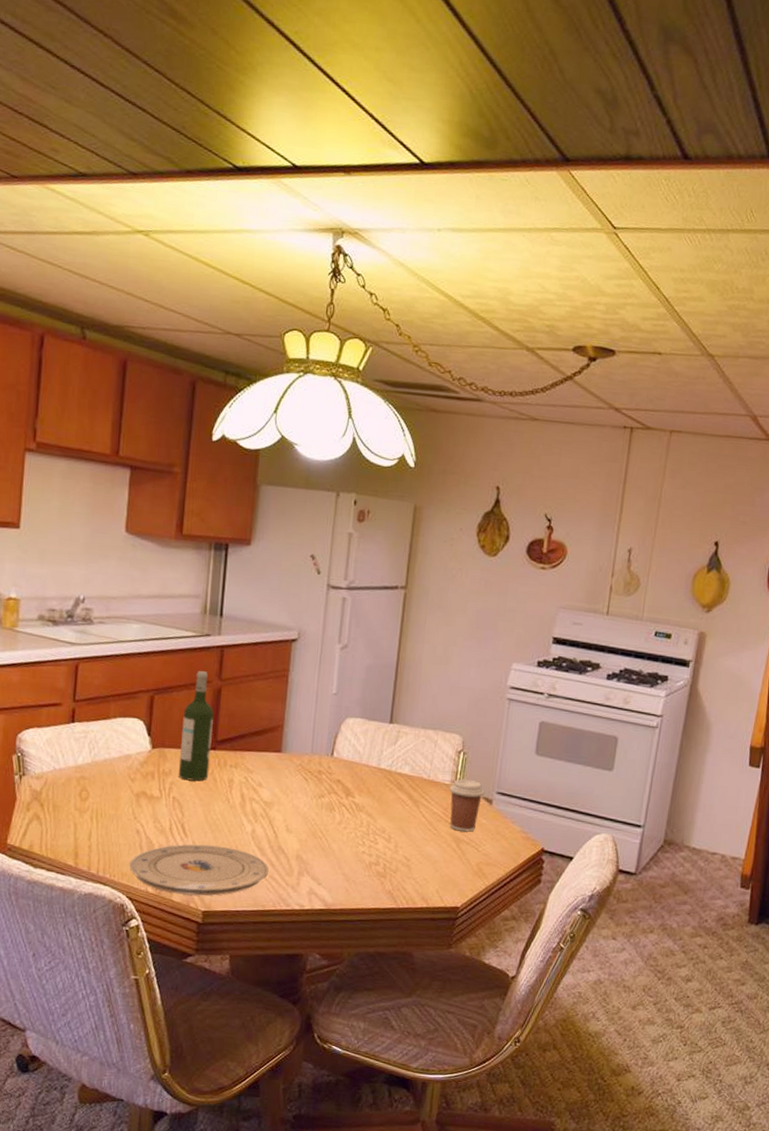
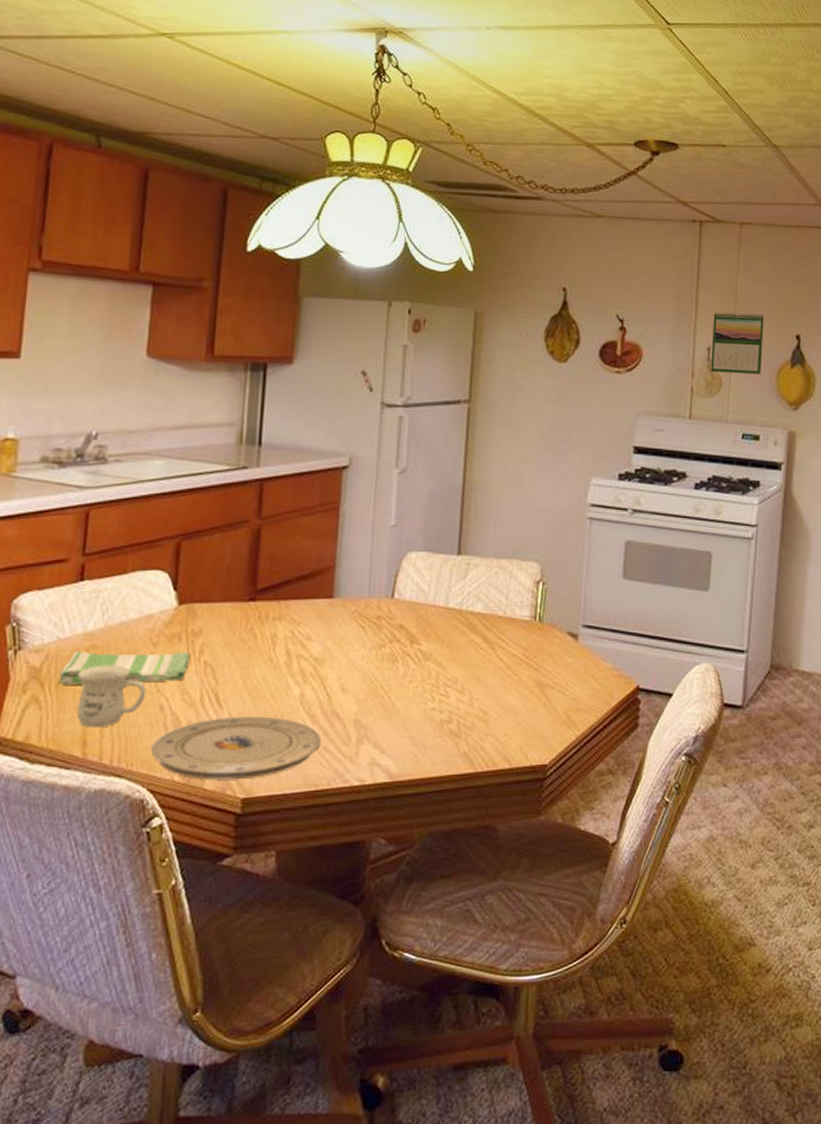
dish towel: none [55,781,162,812] -> present [59,652,191,685]
mug: none [70,793,126,844] -> present [76,665,147,728]
wine bottle: present [178,671,214,781] -> none [210,510,252,640]
coffee cup: present [449,779,485,832] -> none [528,613,569,674]
calendar: none [630,515,685,578] -> present [710,311,764,375]

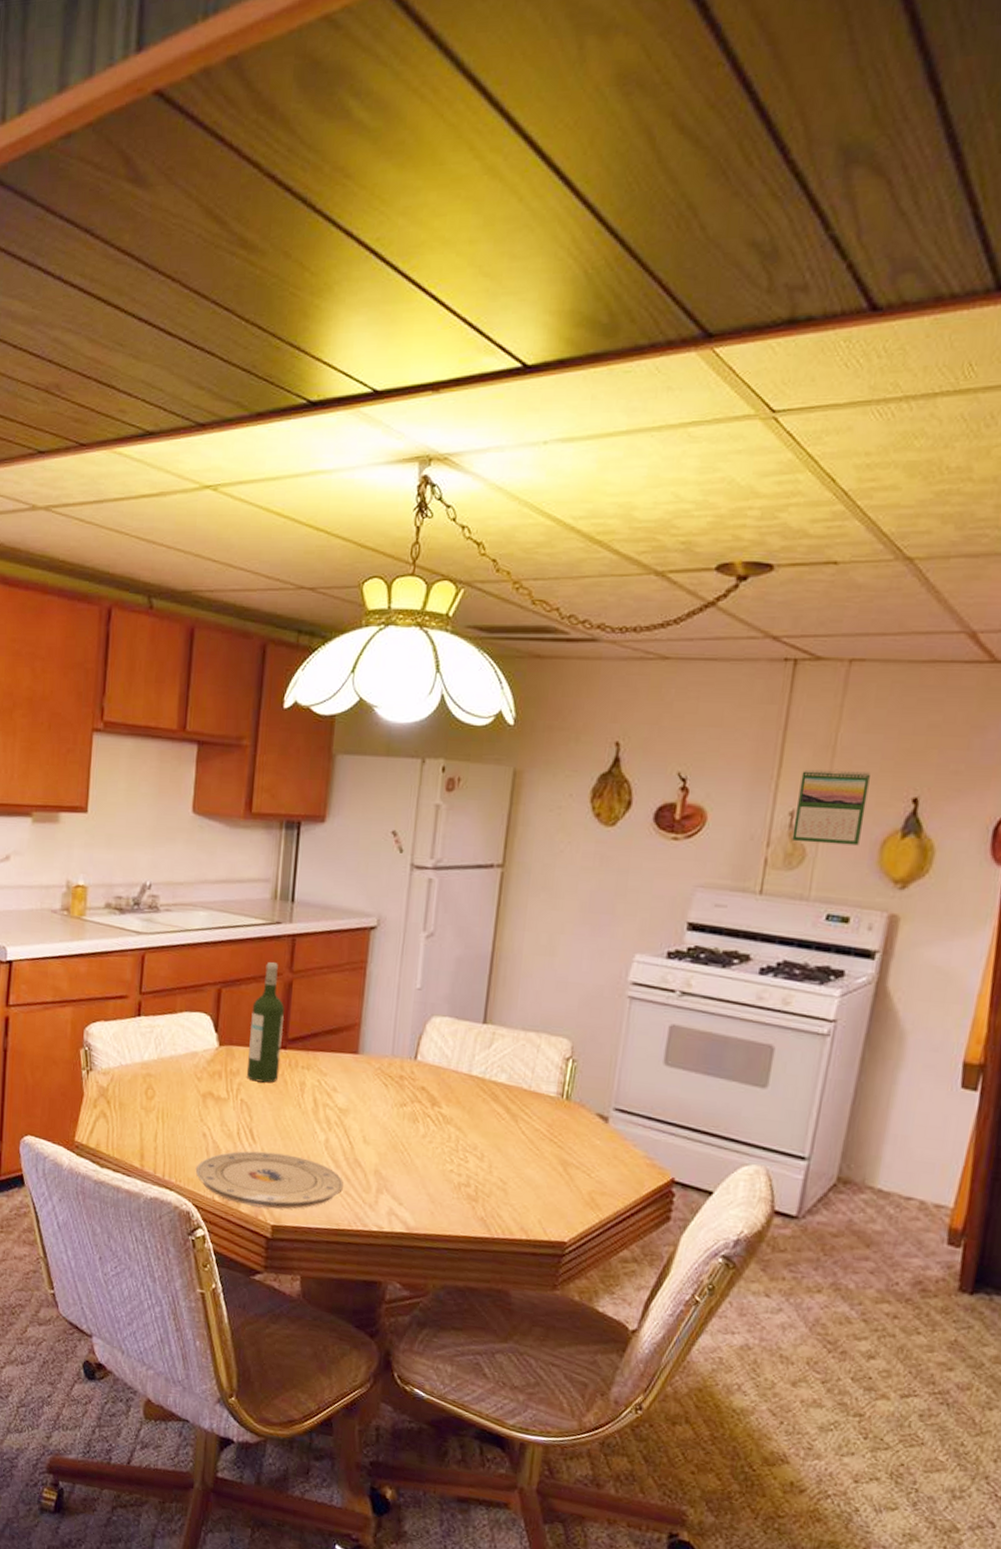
dish towel: present [59,652,191,685] -> none [121,1077,229,1114]
mug: present [76,665,147,728] -> none [136,1091,192,1146]
wine bottle: none [210,510,252,640] -> present [246,962,284,1083]

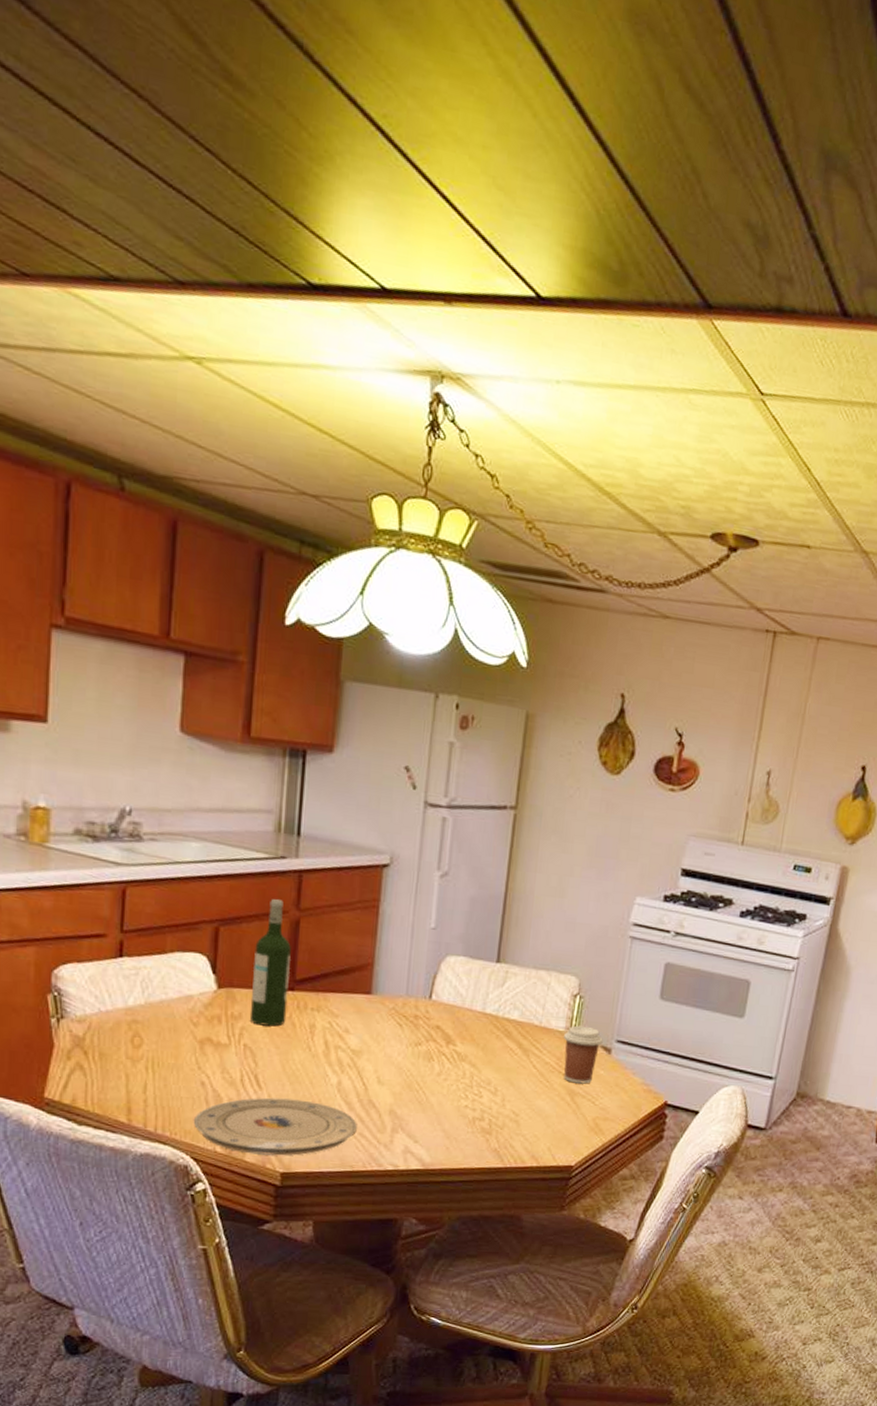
coffee cup: none [554,1090,599,1154] -> present [563,1025,603,1084]
calendar: present [792,769,870,846] -> none [768,733,831,805]

